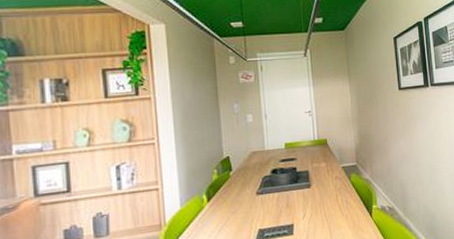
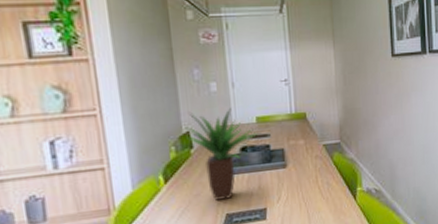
potted plant: none [225,136,289,218] -> present [184,108,261,201]

